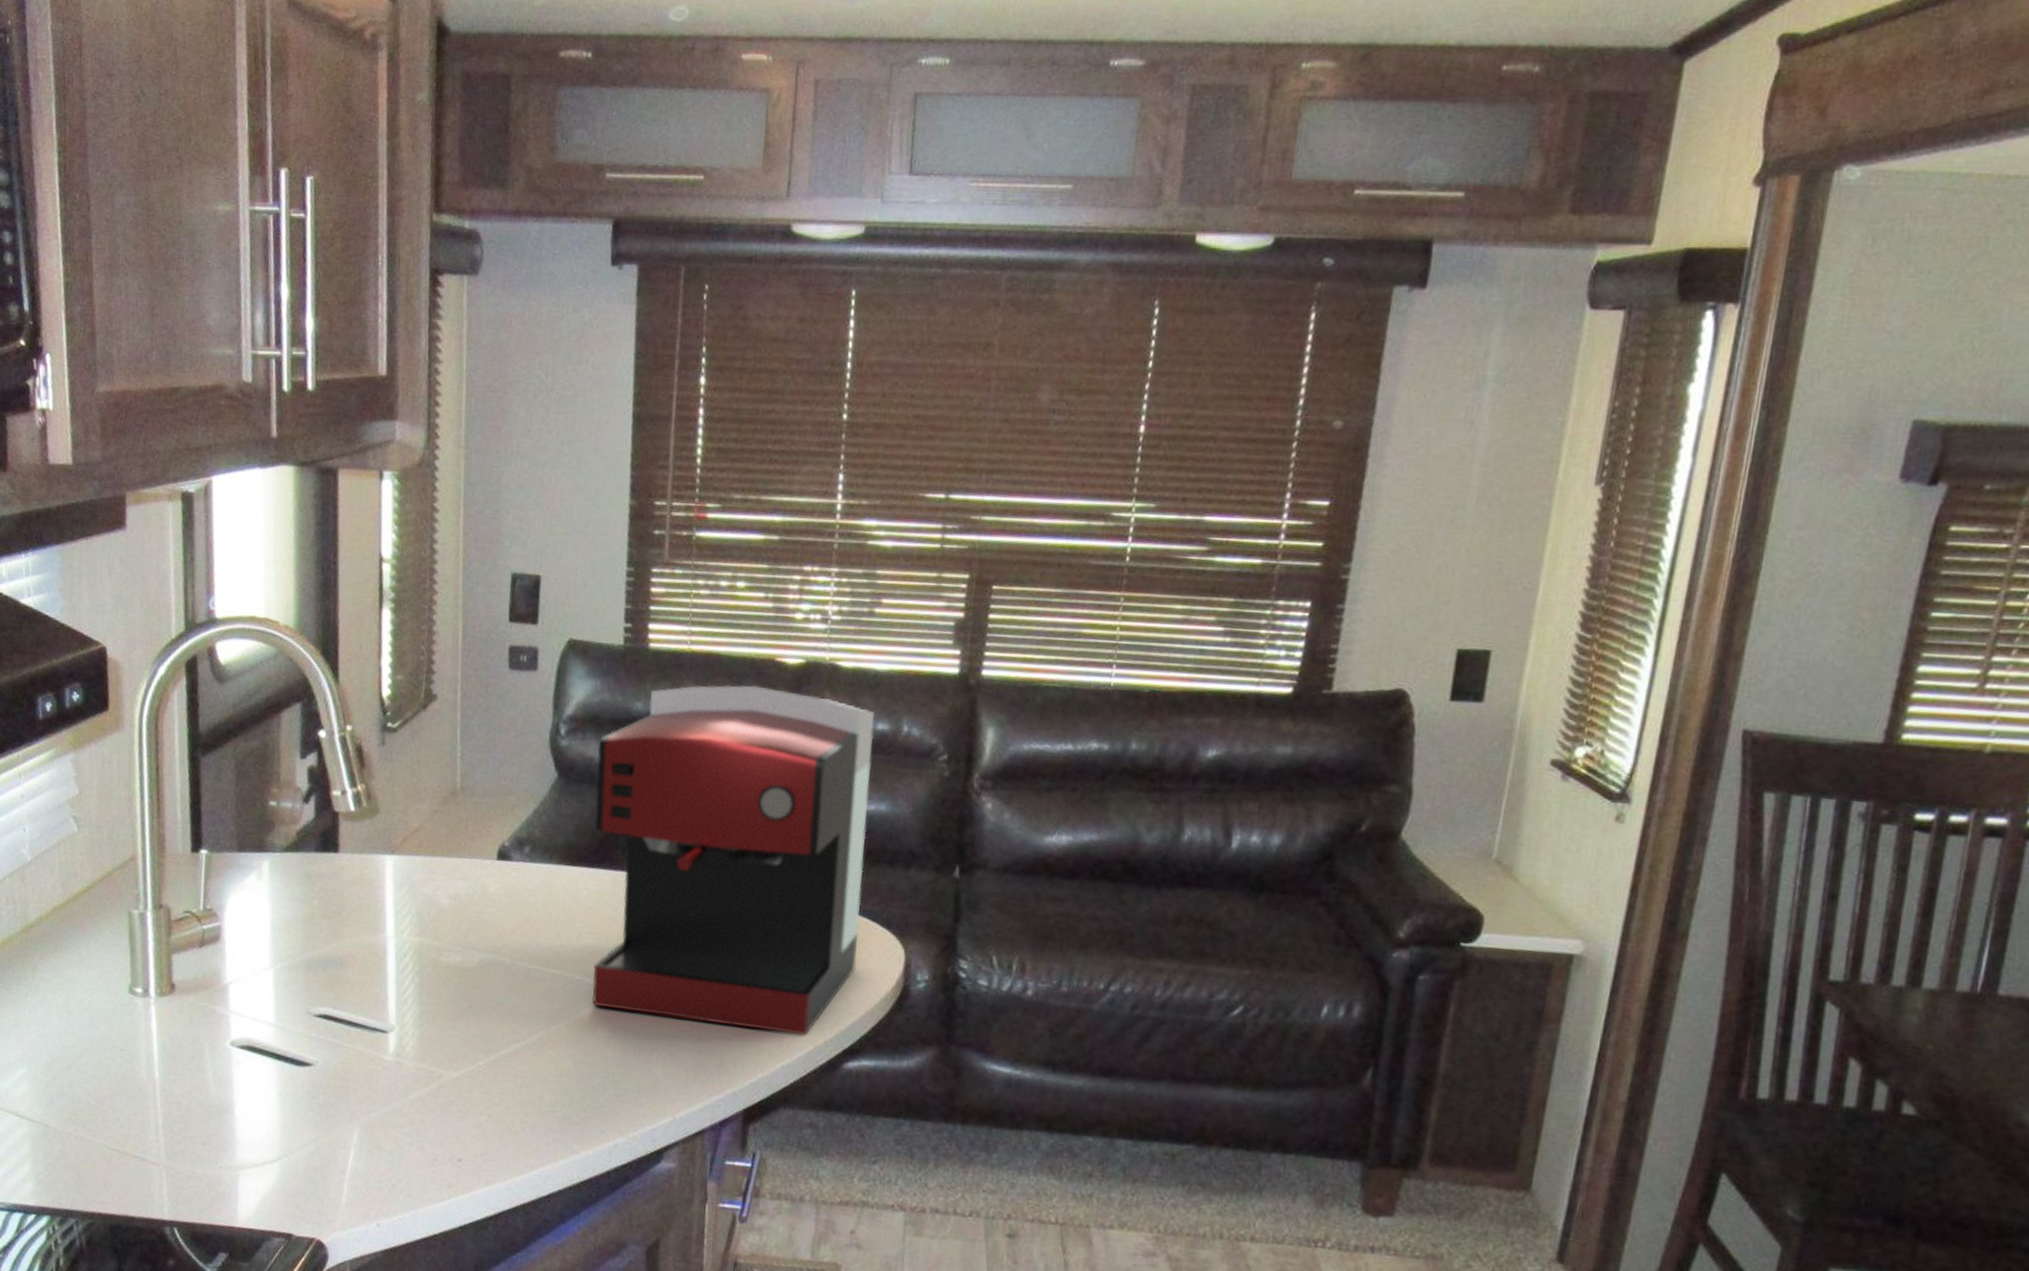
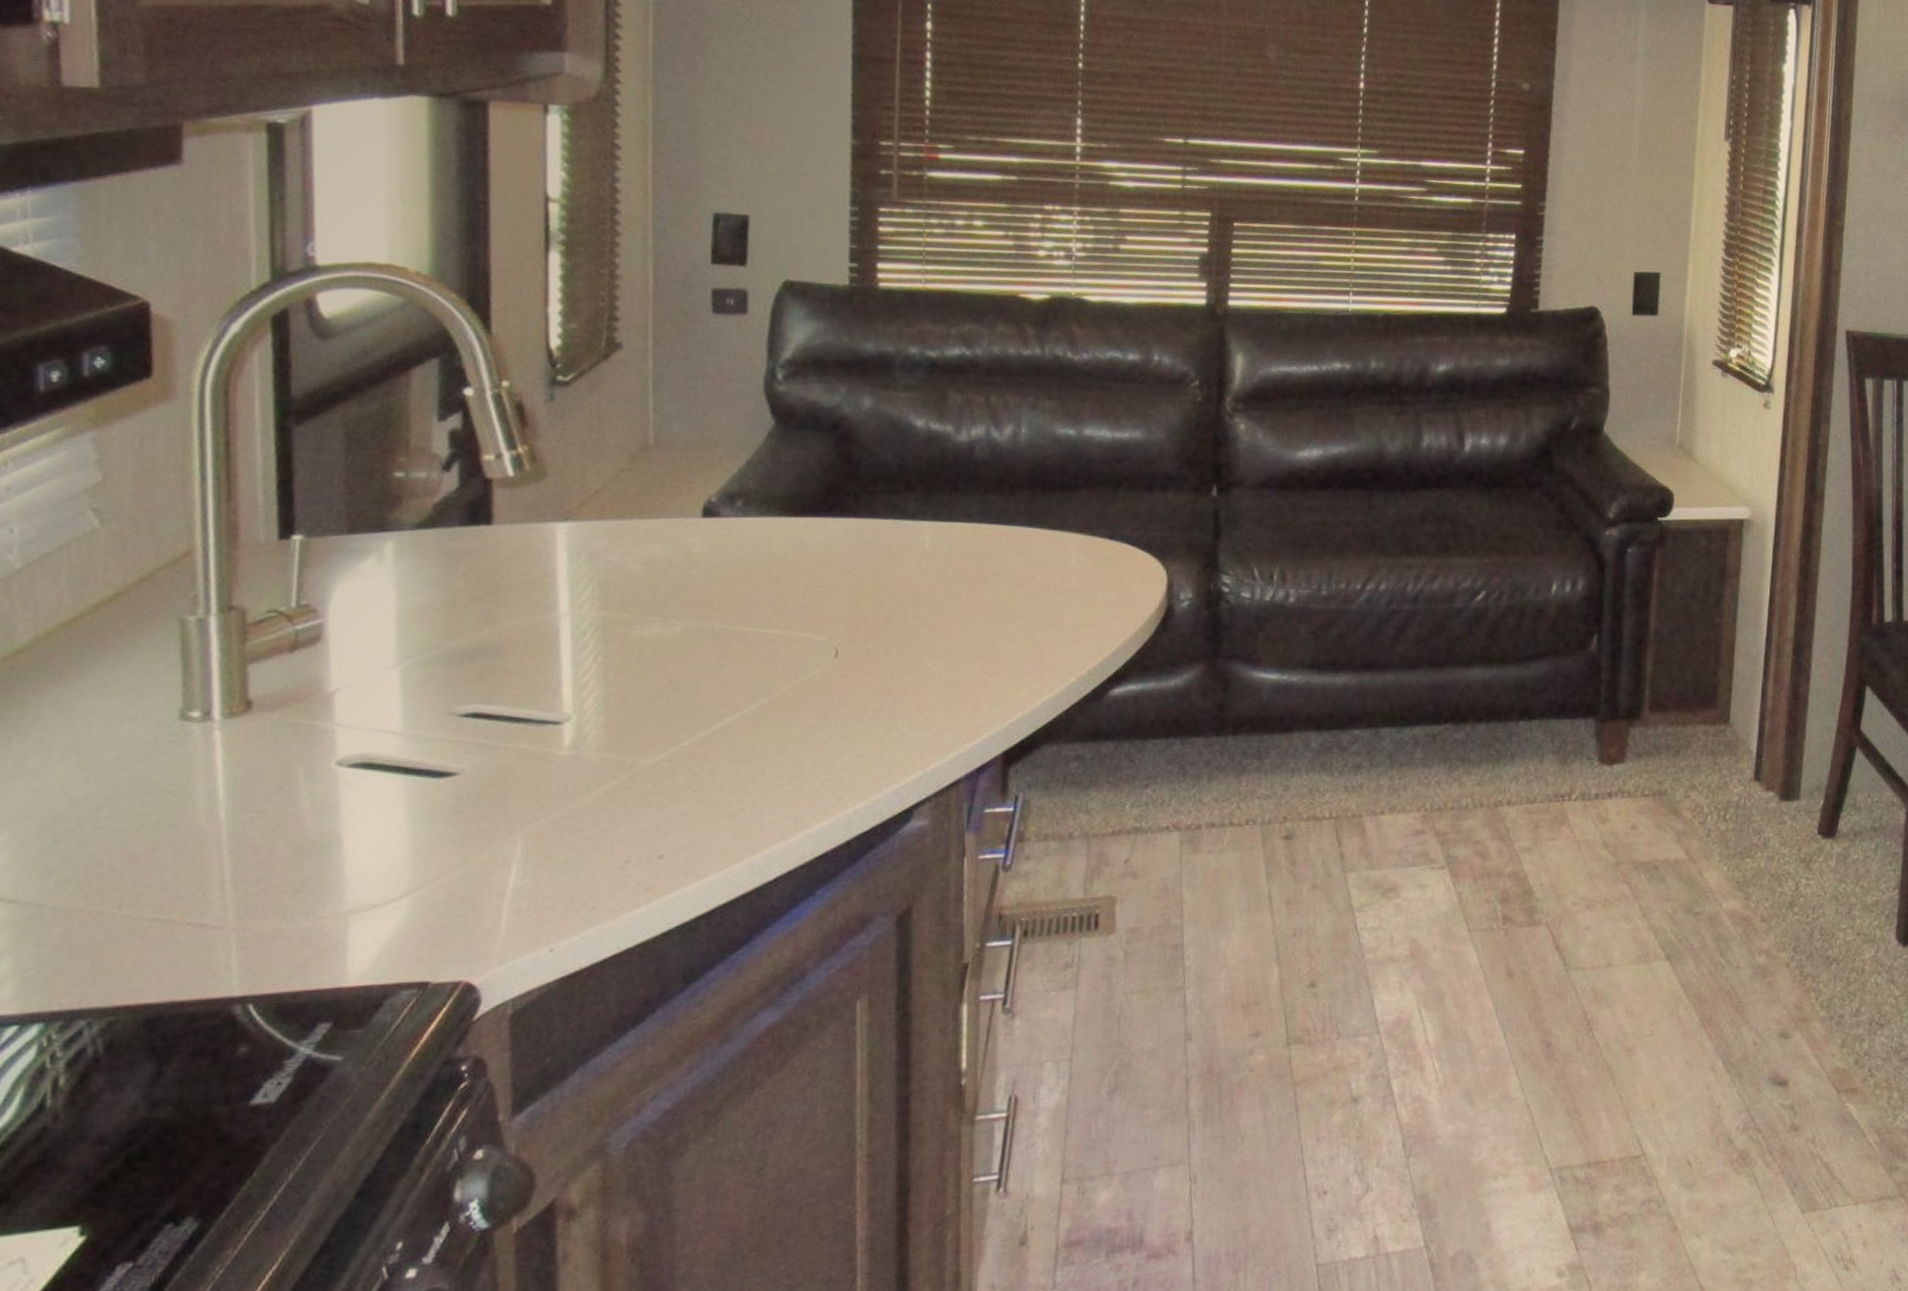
coffee maker: present [592,684,875,1036] -> none [821,321,1125,668]

